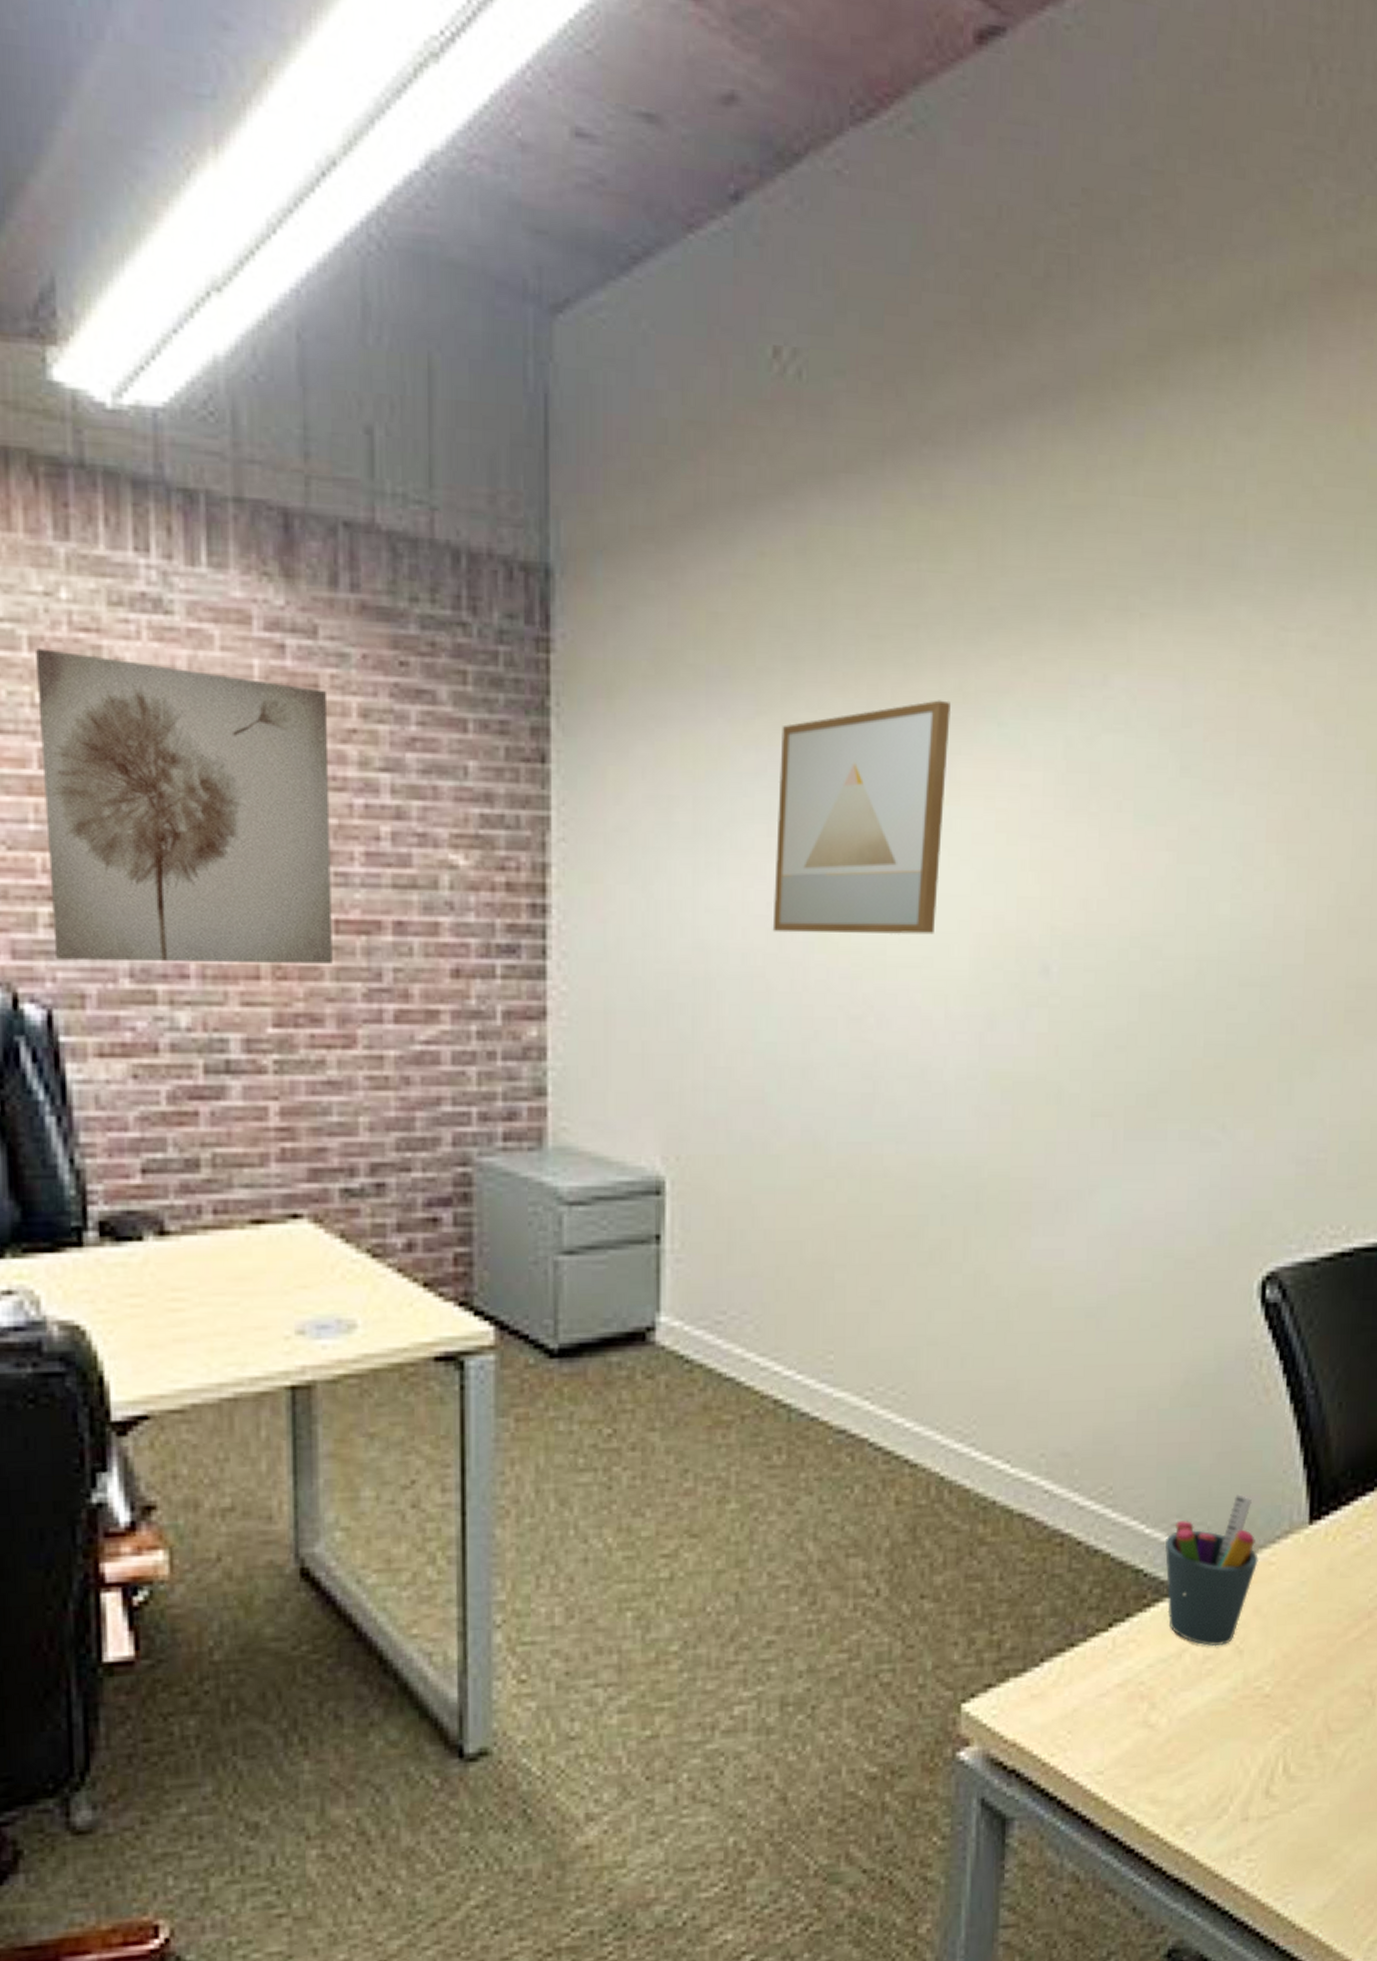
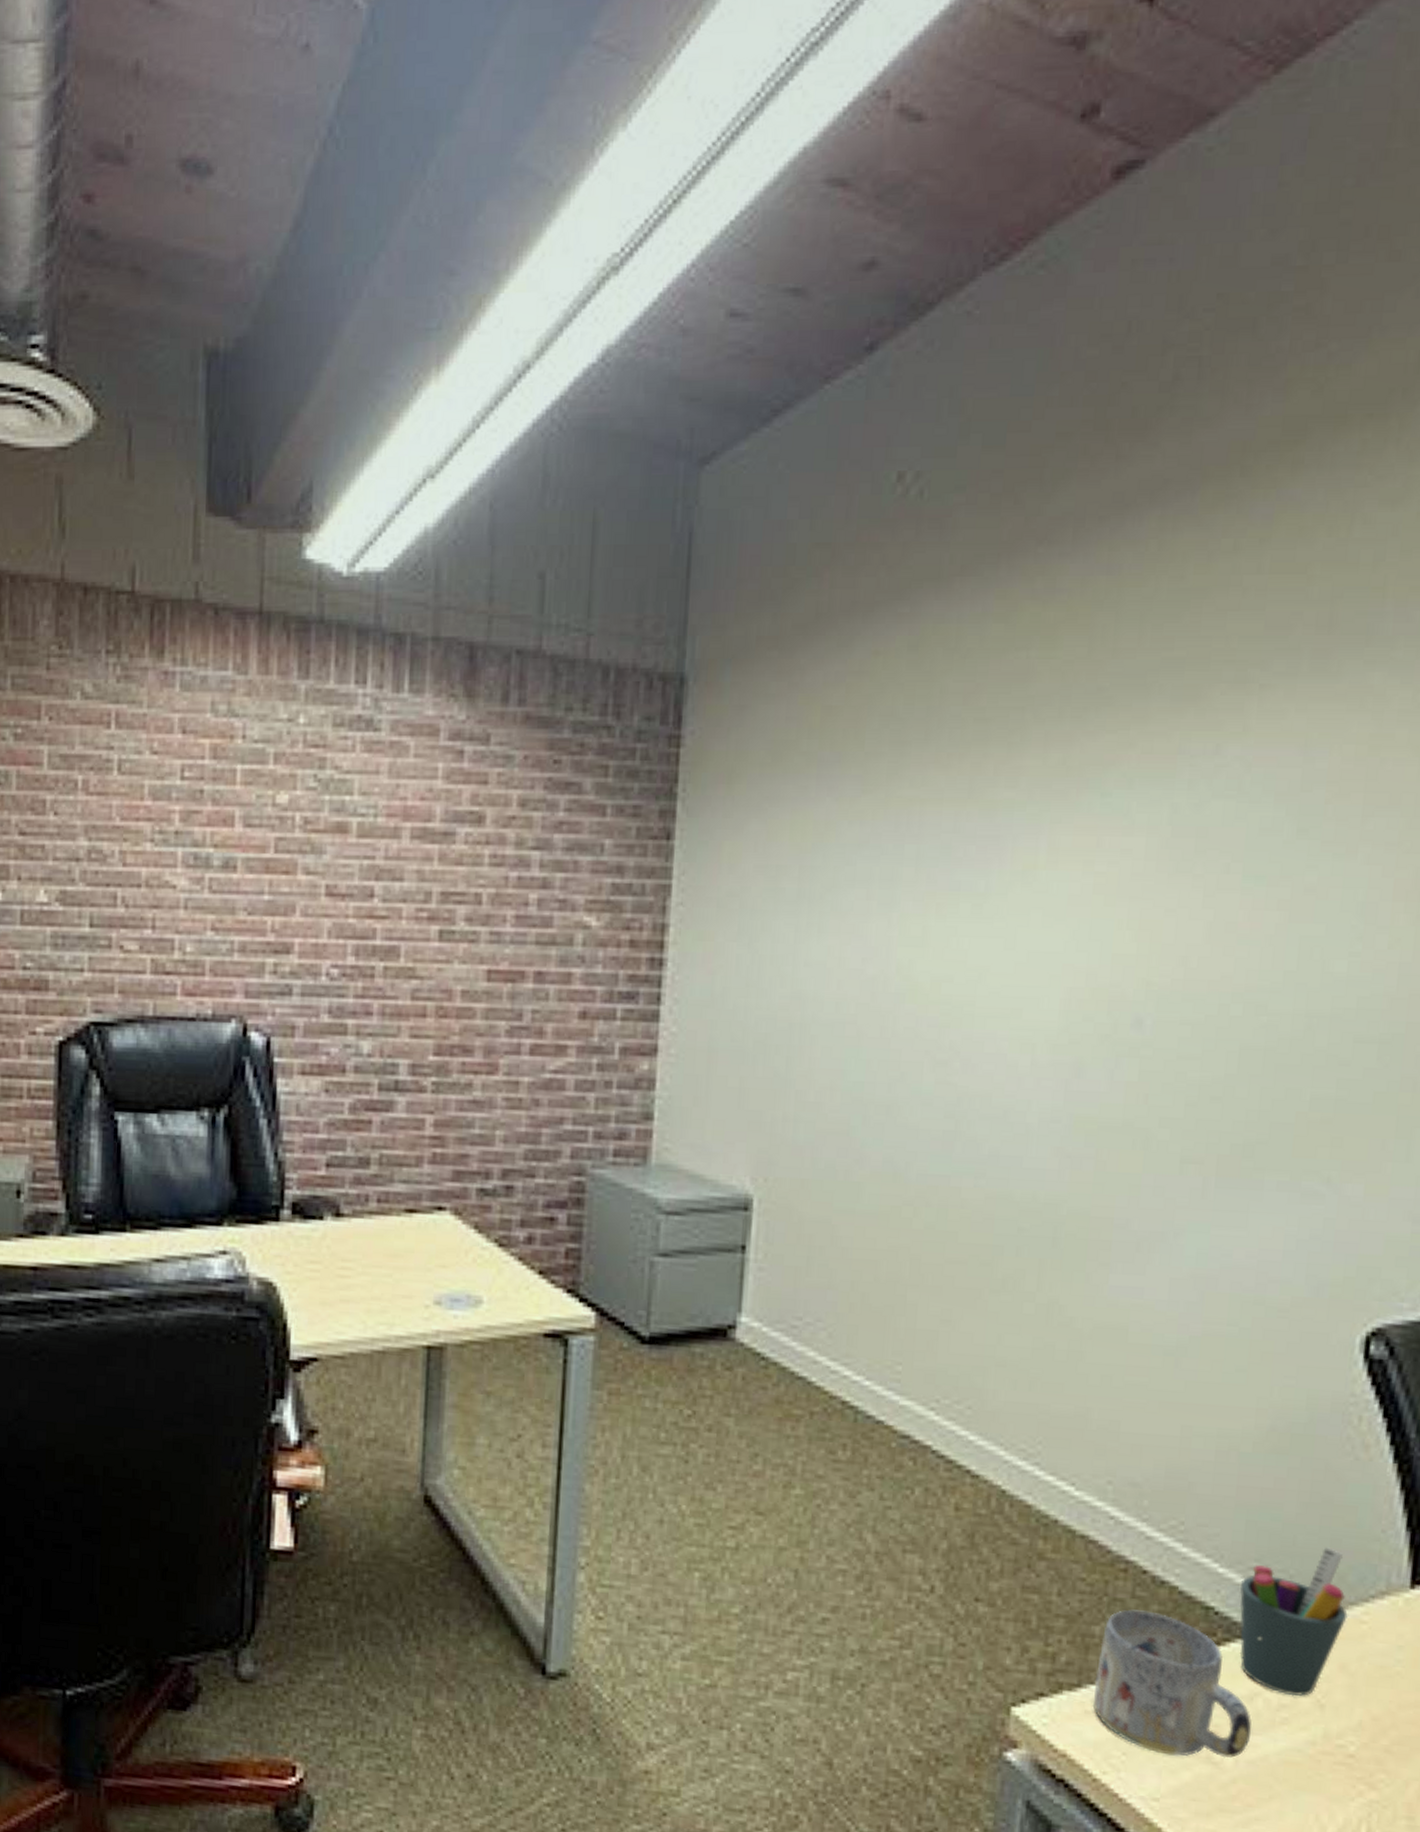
wall art: present [36,648,333,964] -> none [275,762,494,1006]
wall art: present [772,700,950,935] -> none [866,774,1053,988]
mug: none [1038,1582,1182,1726] -> present [1092,1609,1252,1758]

